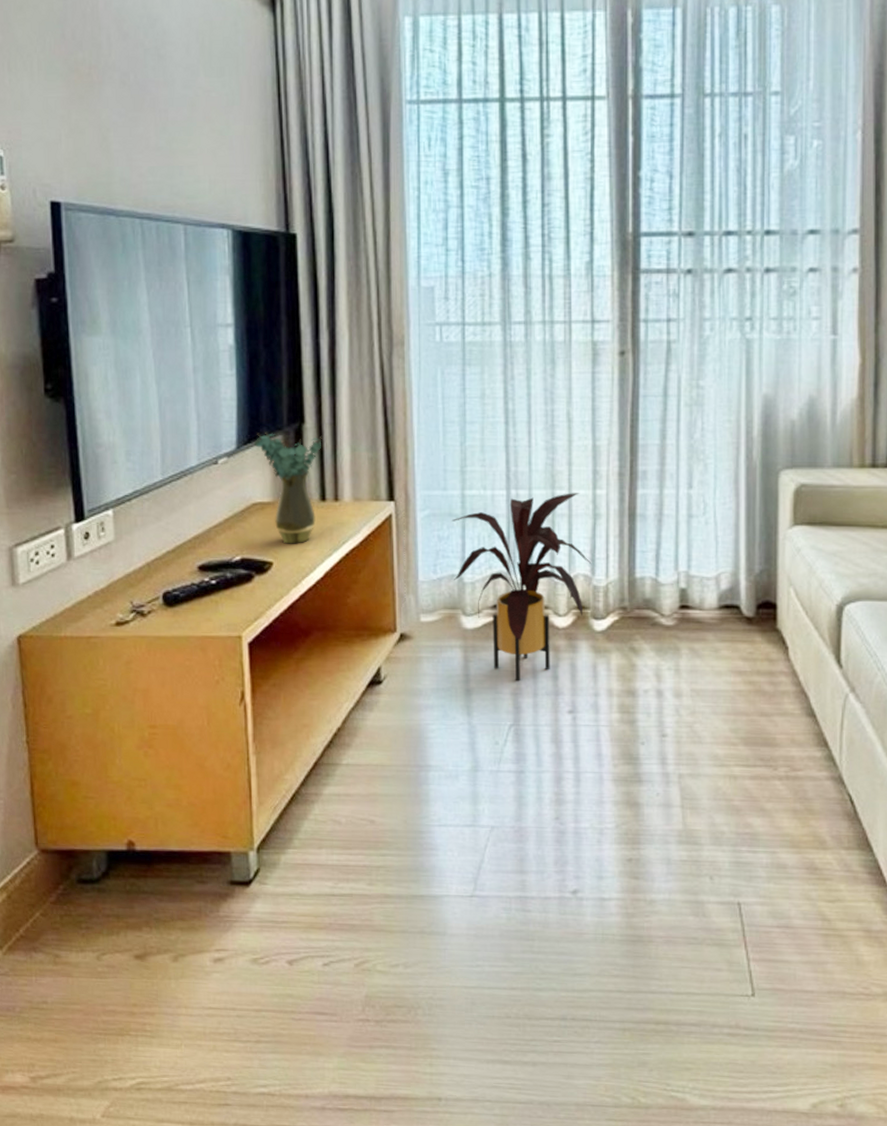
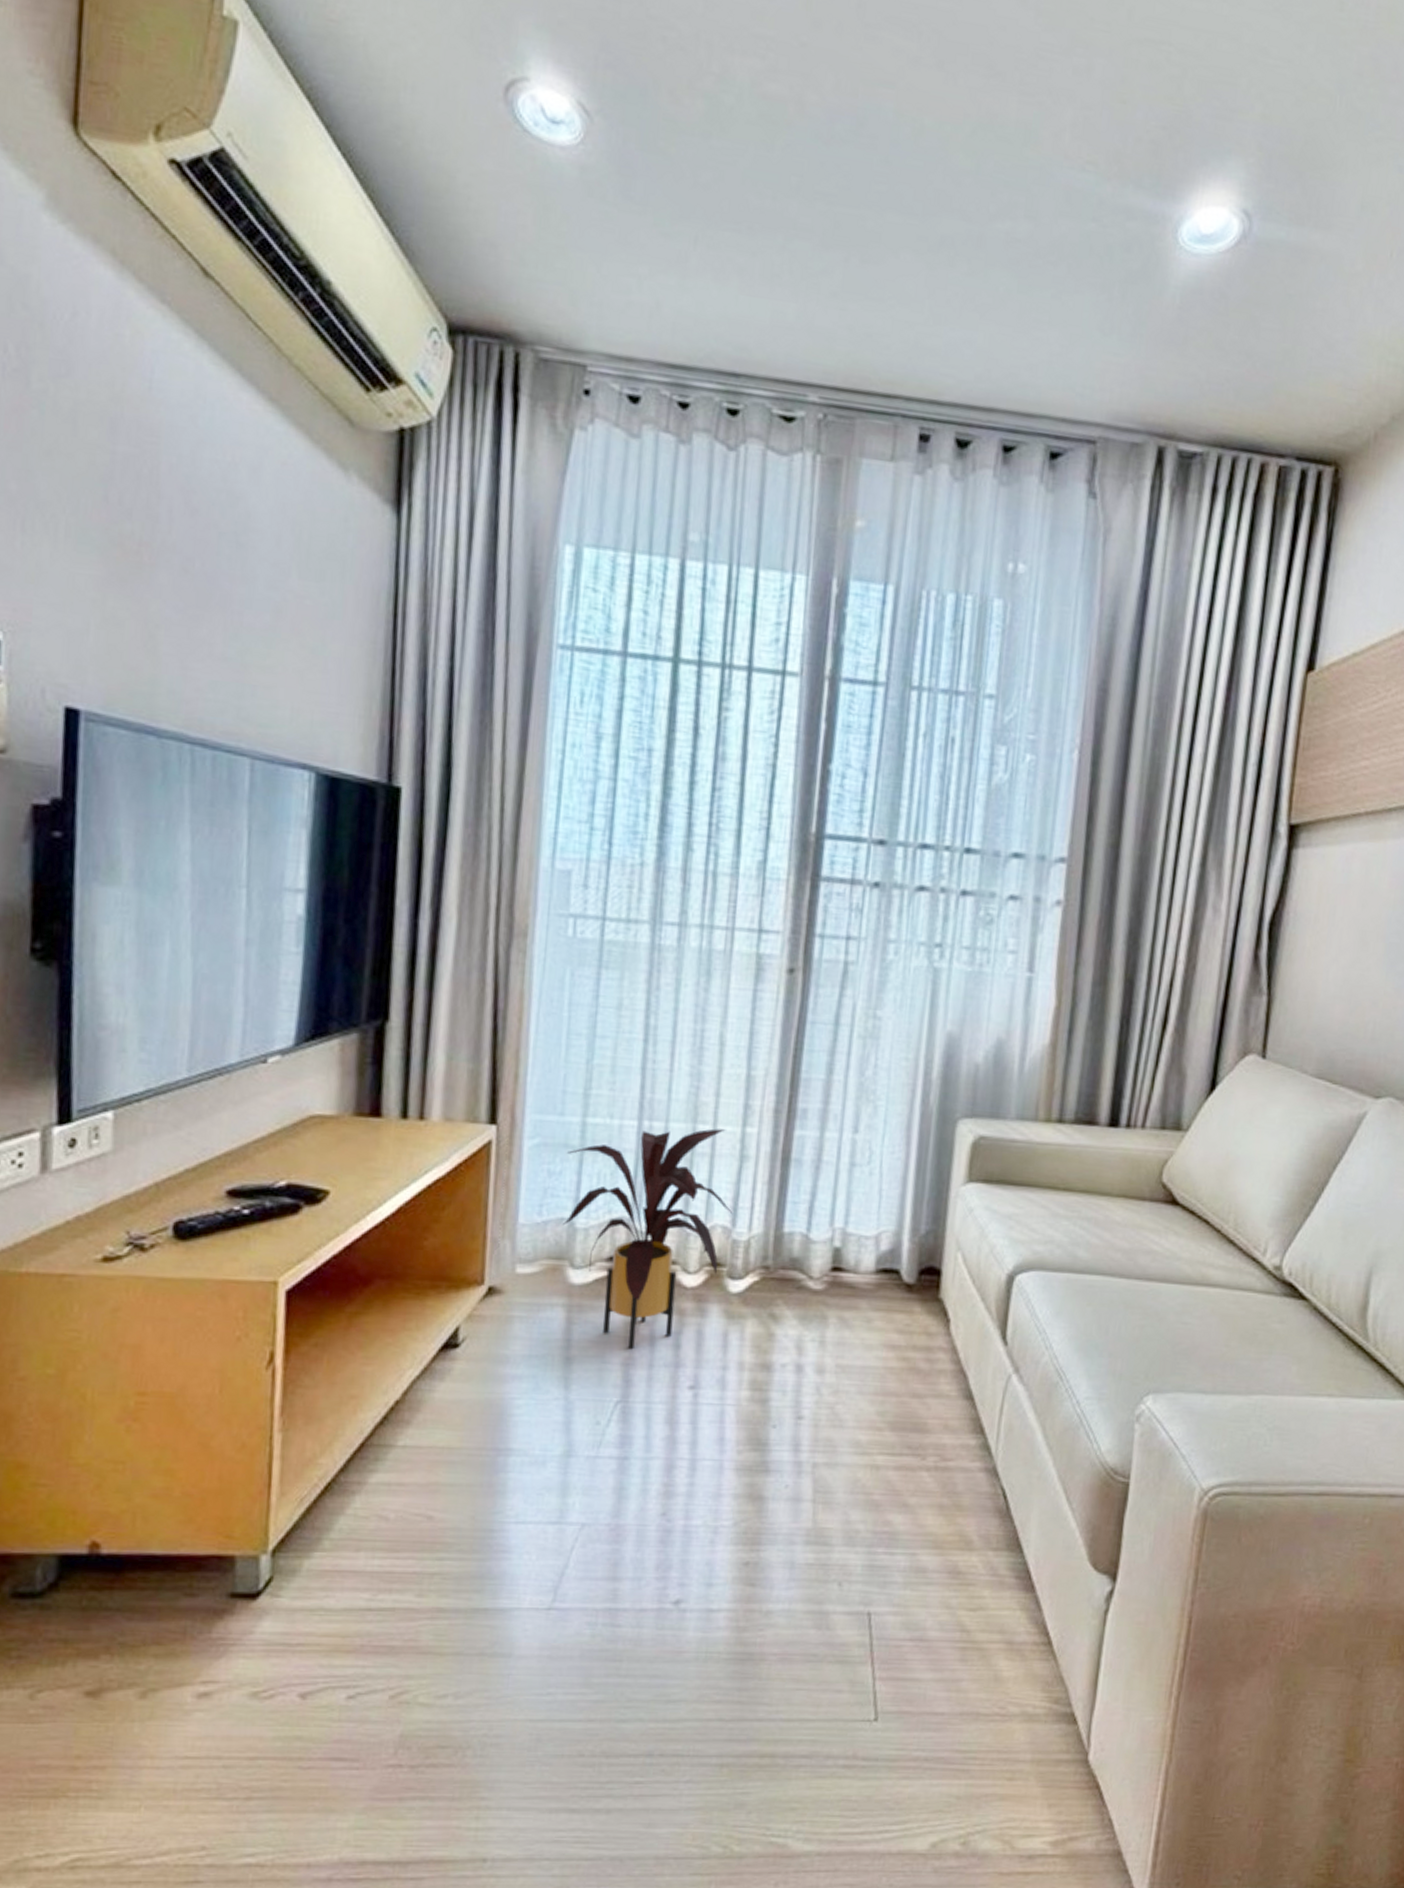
vase: present [255,432,322,544] -> none [320,1027,411,1170]

